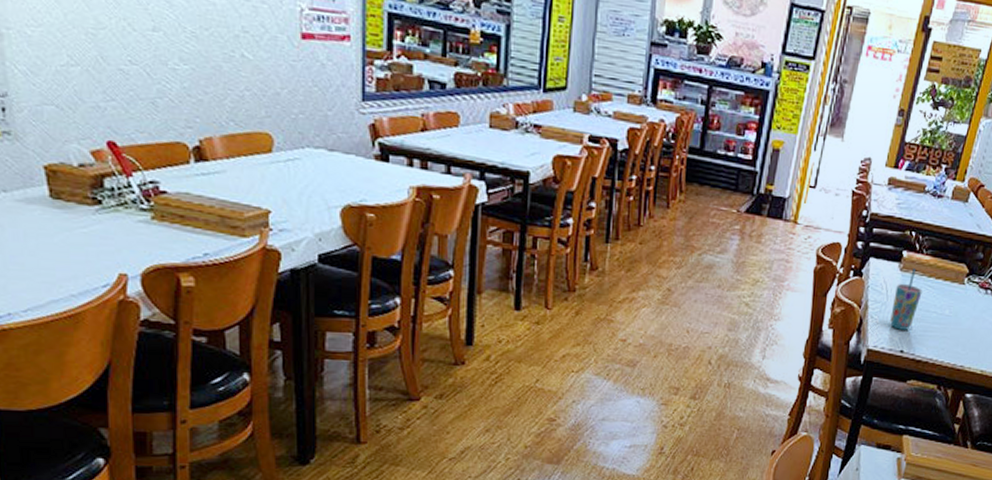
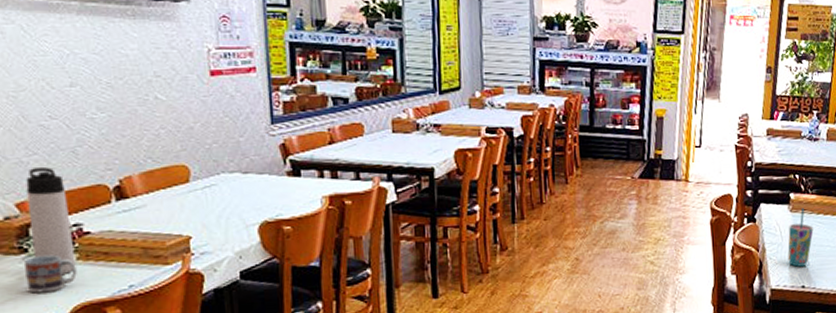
cup: none [96,209,151,250] -> present [23,254,77,293]
thermos bottle: none [102,115,151,233] -> present [25,167,76,274]

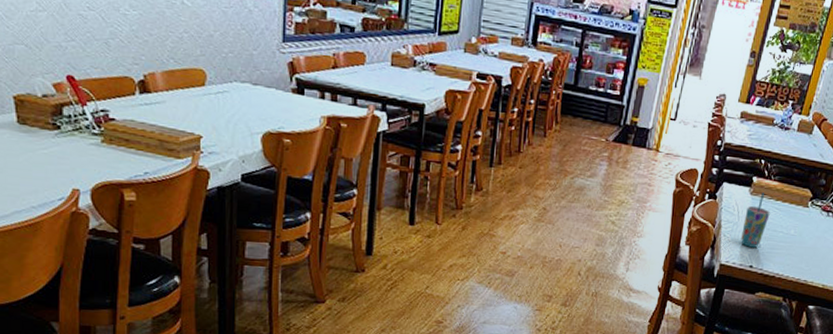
cup: present [23,254,77,293] -> none [56,133,101,168]
thermos bottle: present [25,167,76,274] -> none [63,53,101,154]

